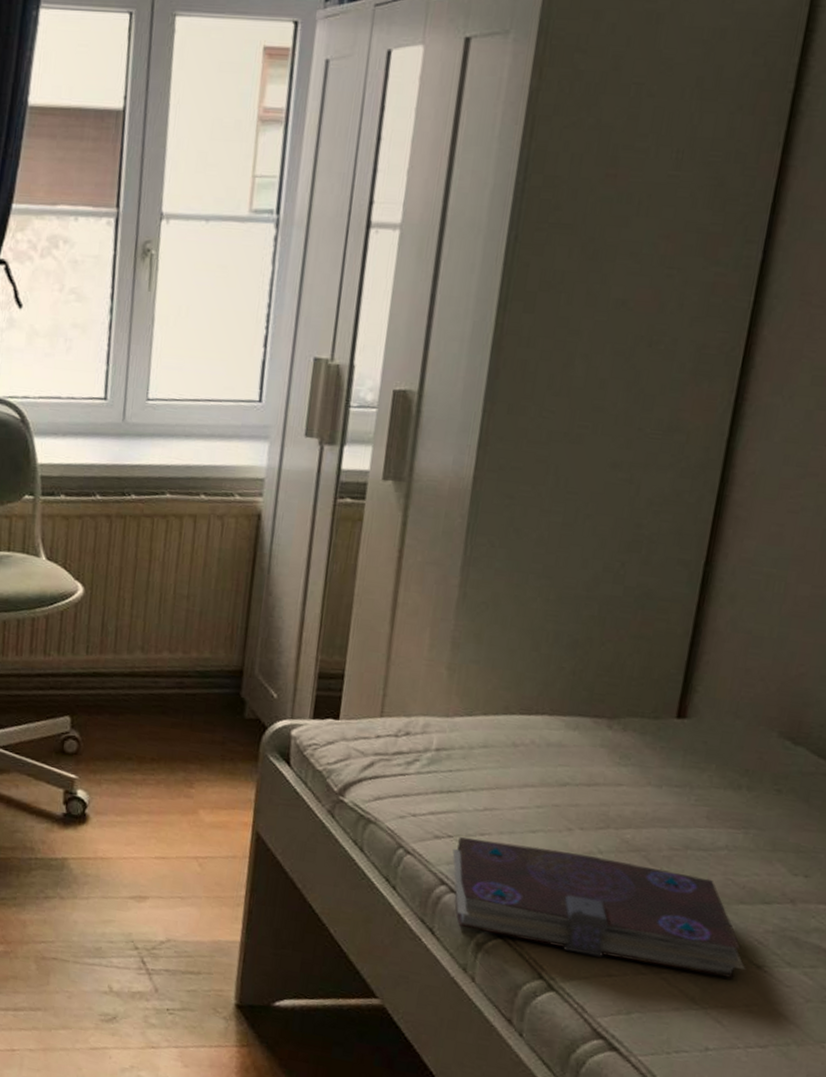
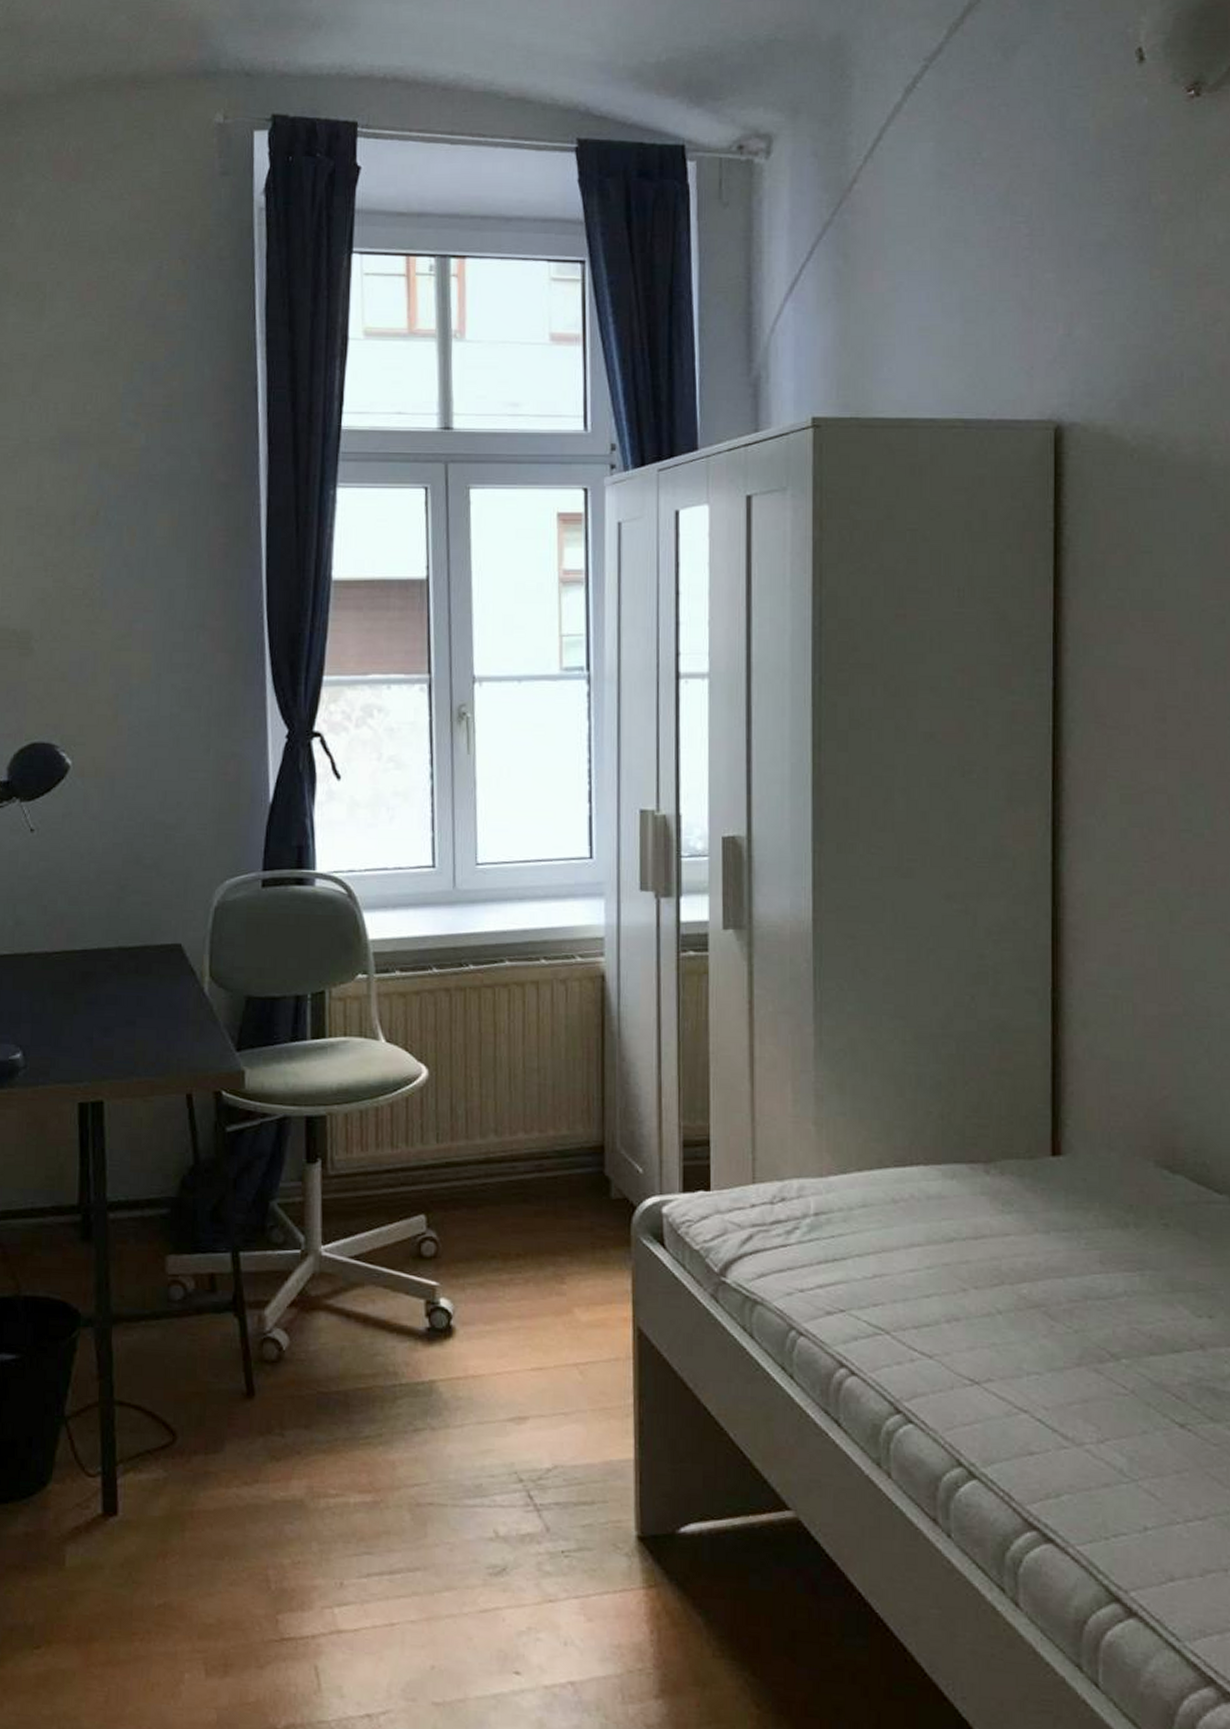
book: present [452,836,746,978] -> none [847,1309,1169,1442]

